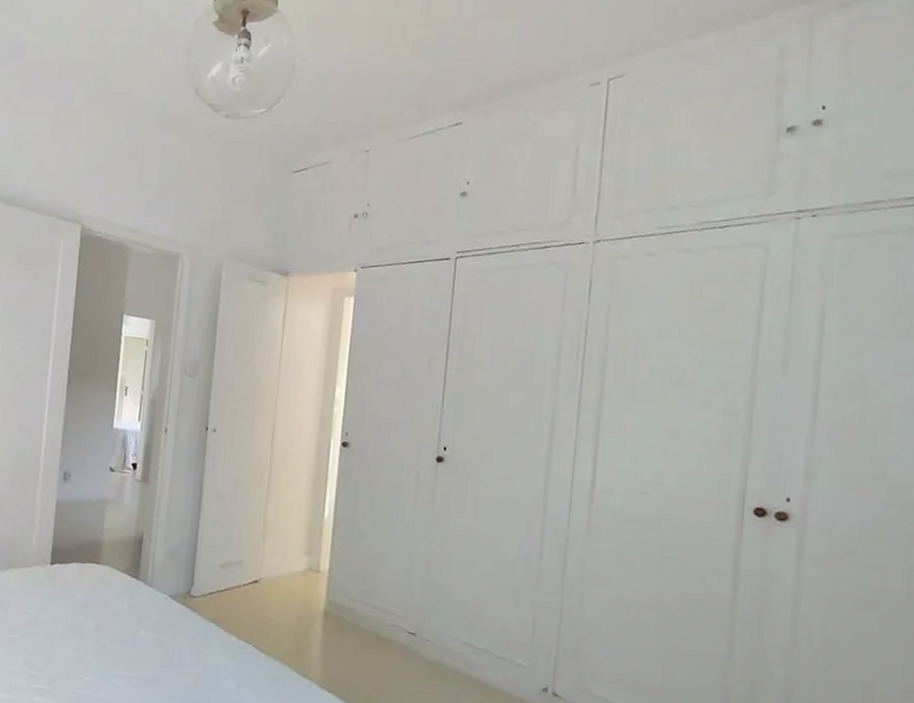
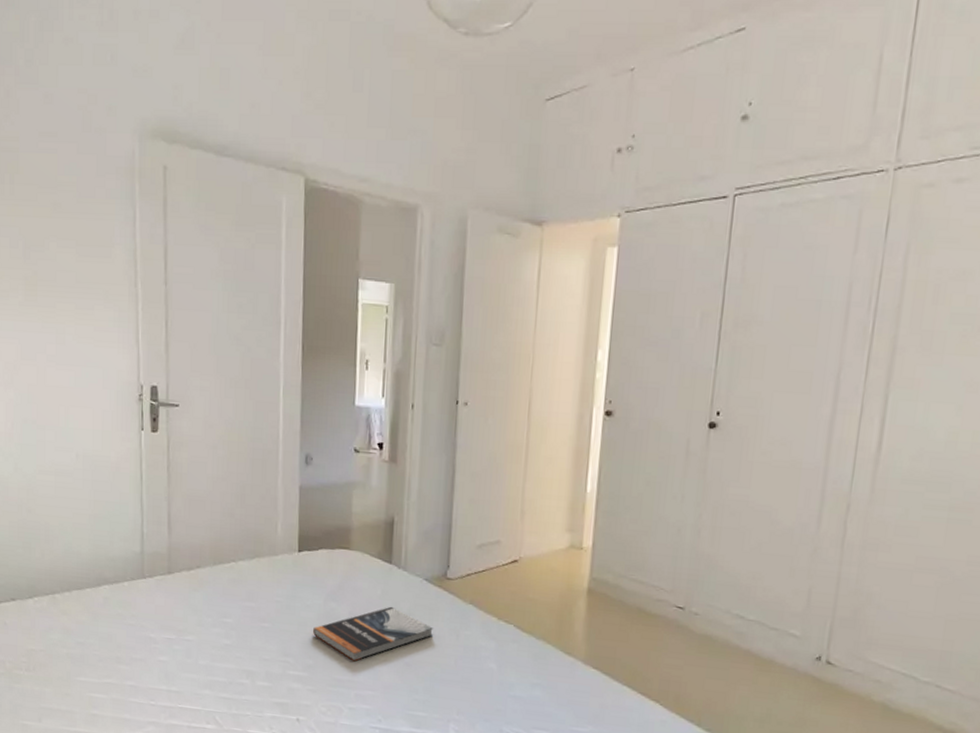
book: none [58,621,175,677] -> present [312,606,433,662]

